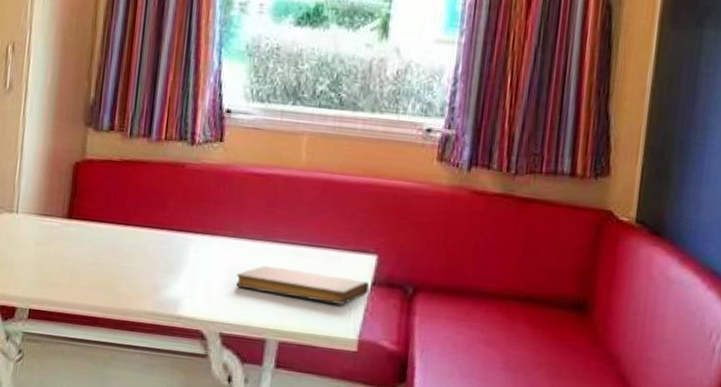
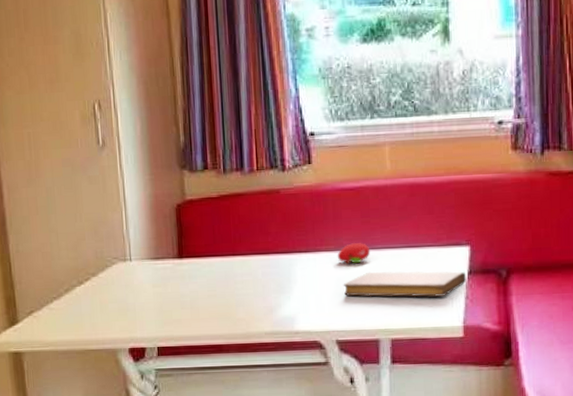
fruit: none [234,232,271,255] -> present [337,243,371,264]

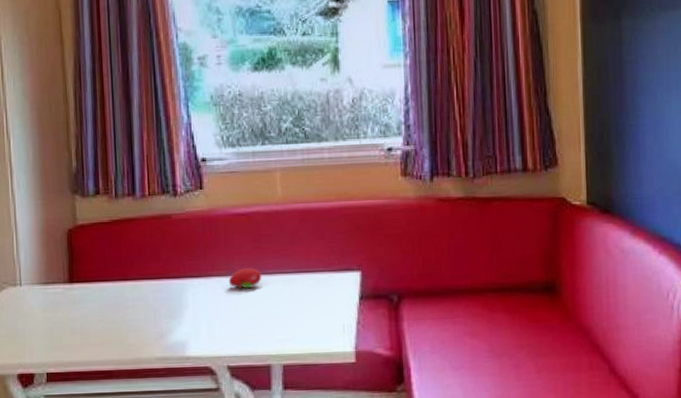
notebook: present [343,271,467,297] -> none [234,296,358,322]

